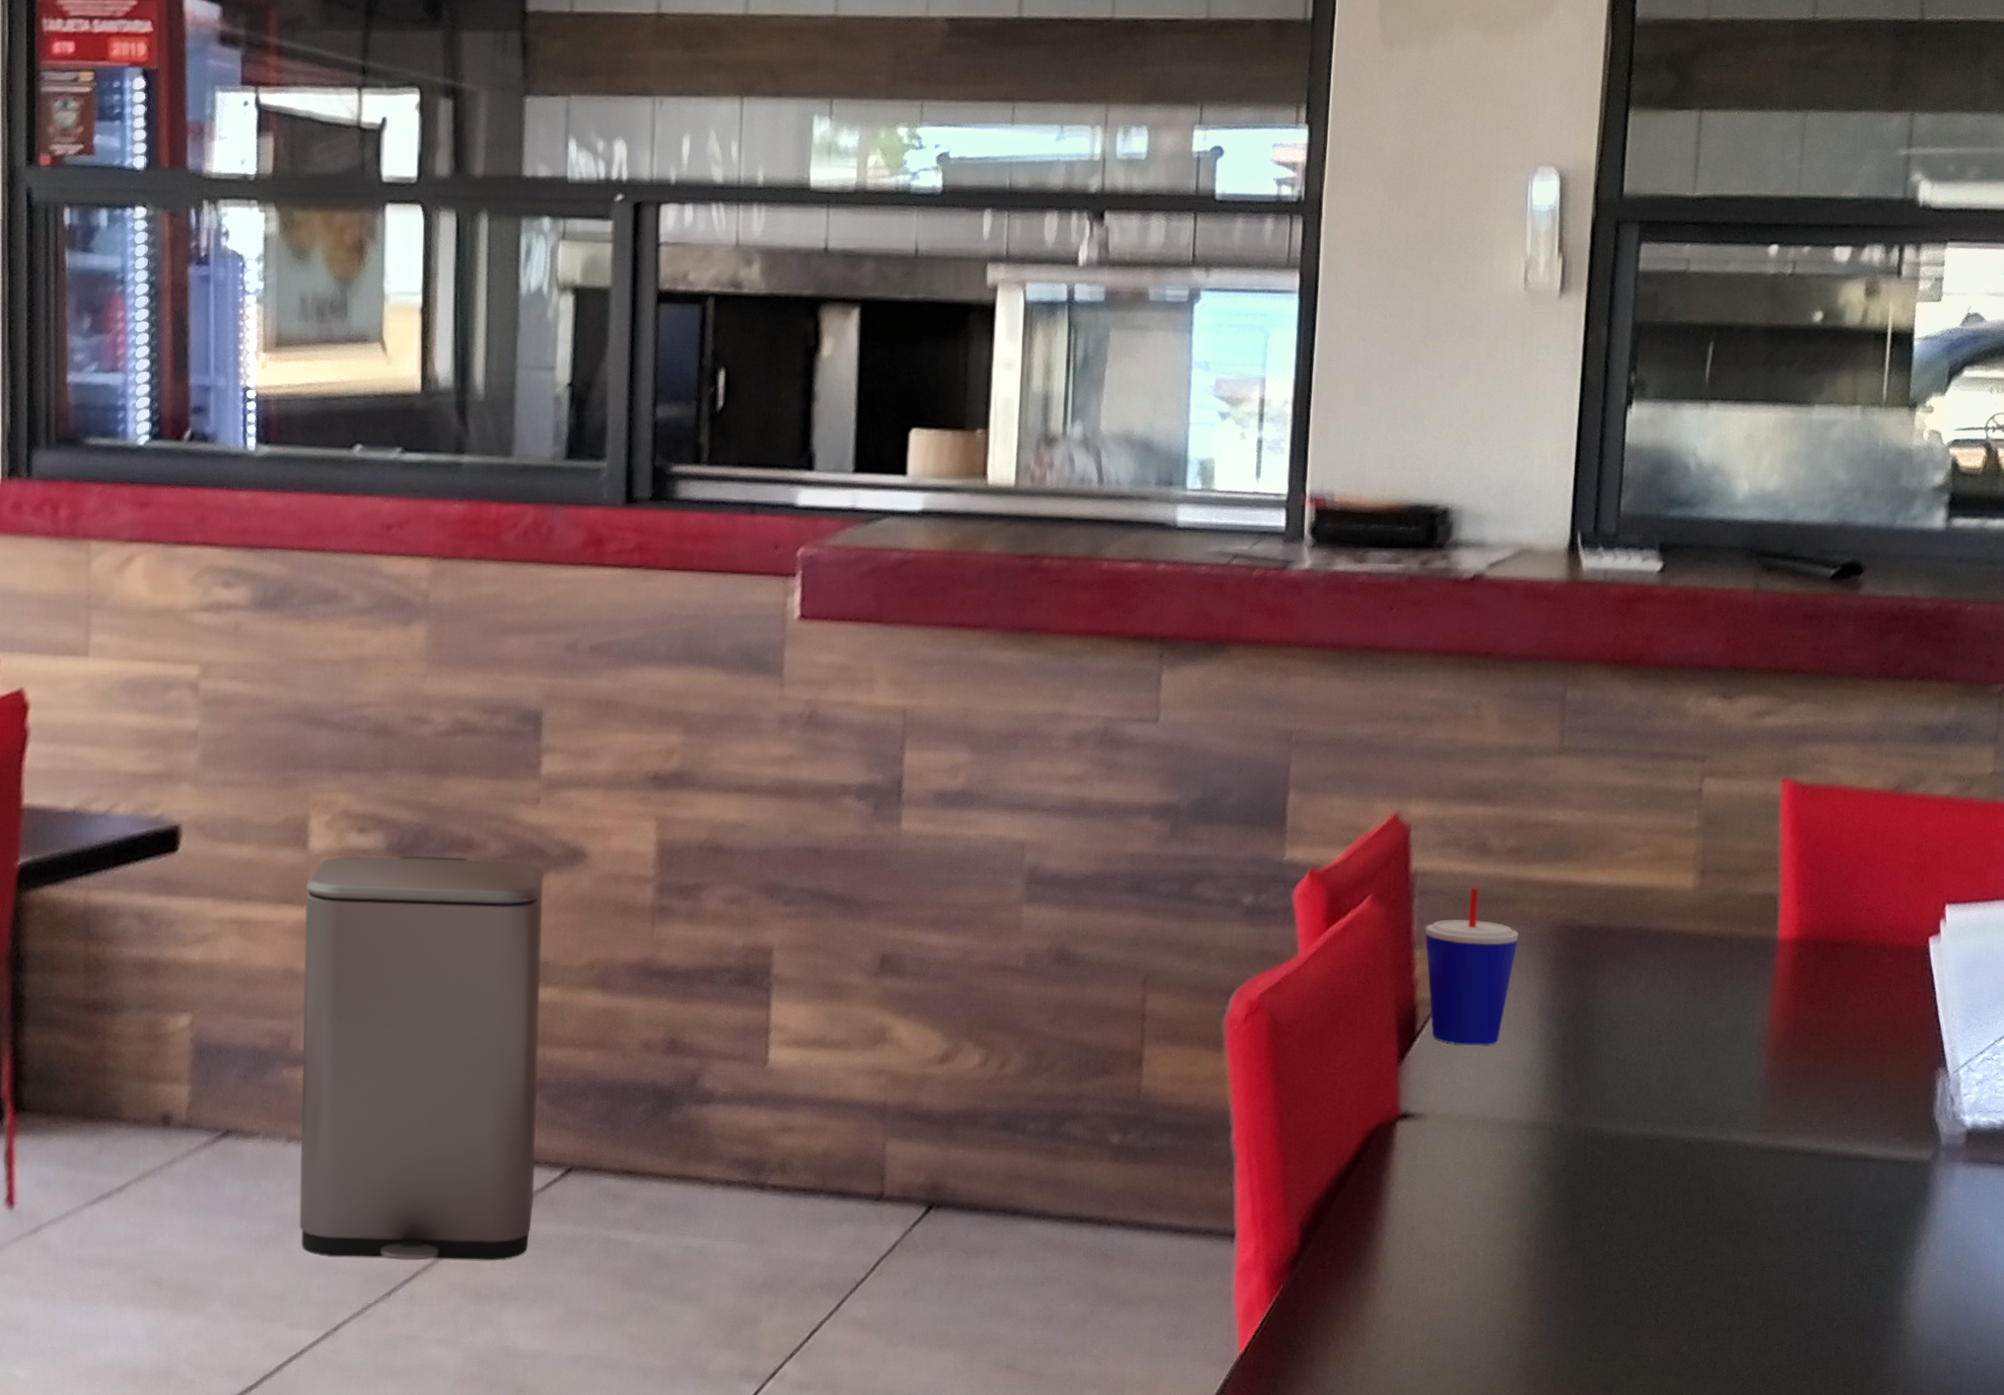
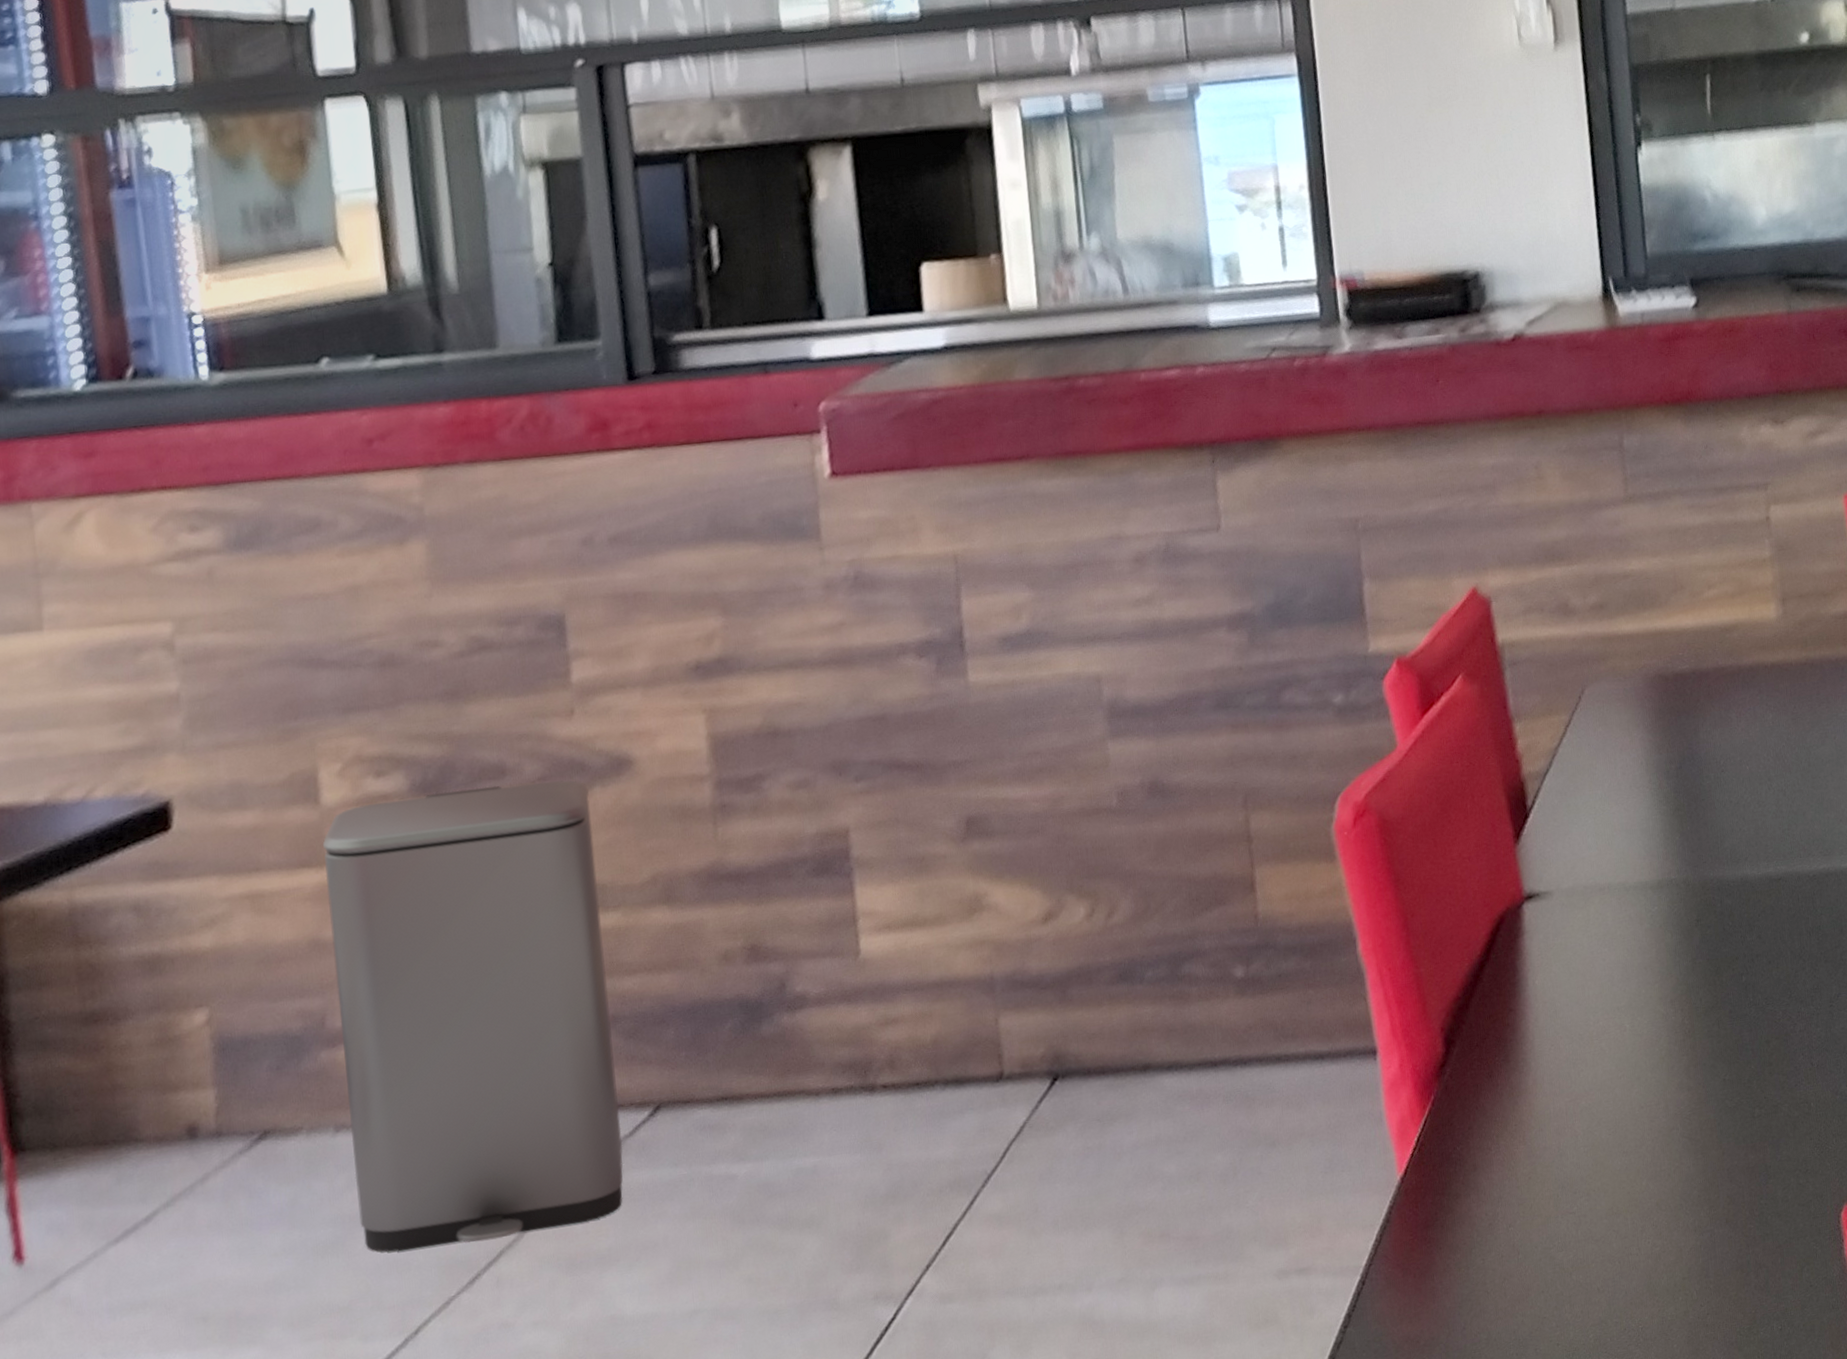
beverage cup: present [1424,887,1519,1045] -> none [1520,650,1615,814]

